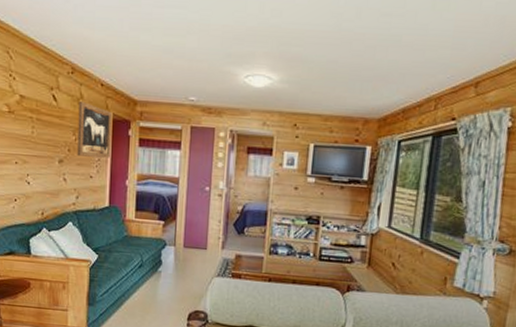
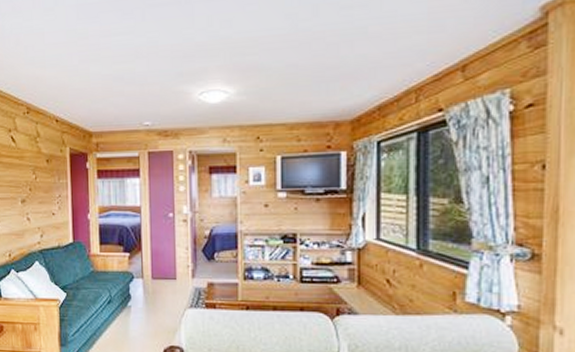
wall art: present [77,100,112,158] -> none [36,139,70,194]

